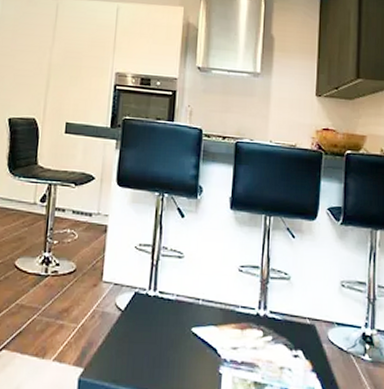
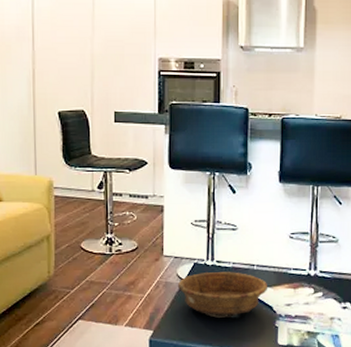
decorative bowl: none [114,304,214,358] -> present [177,272,268,318]

